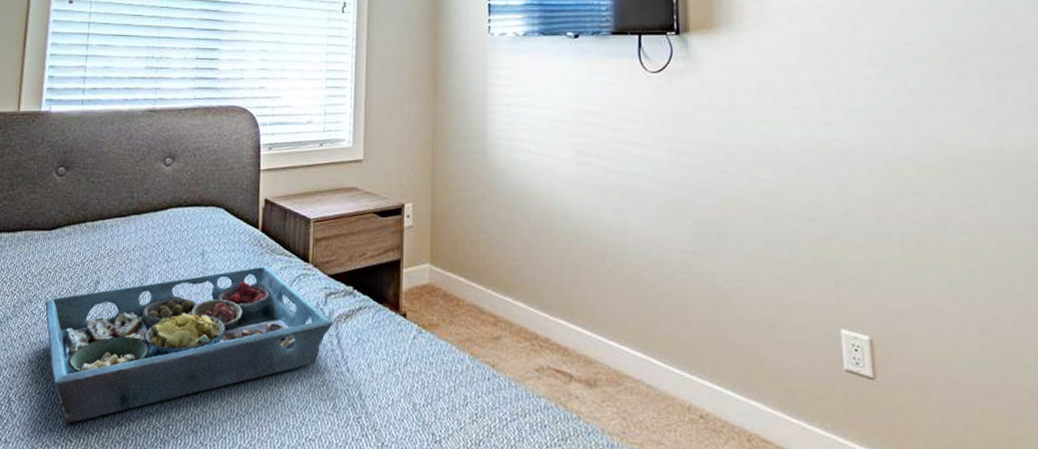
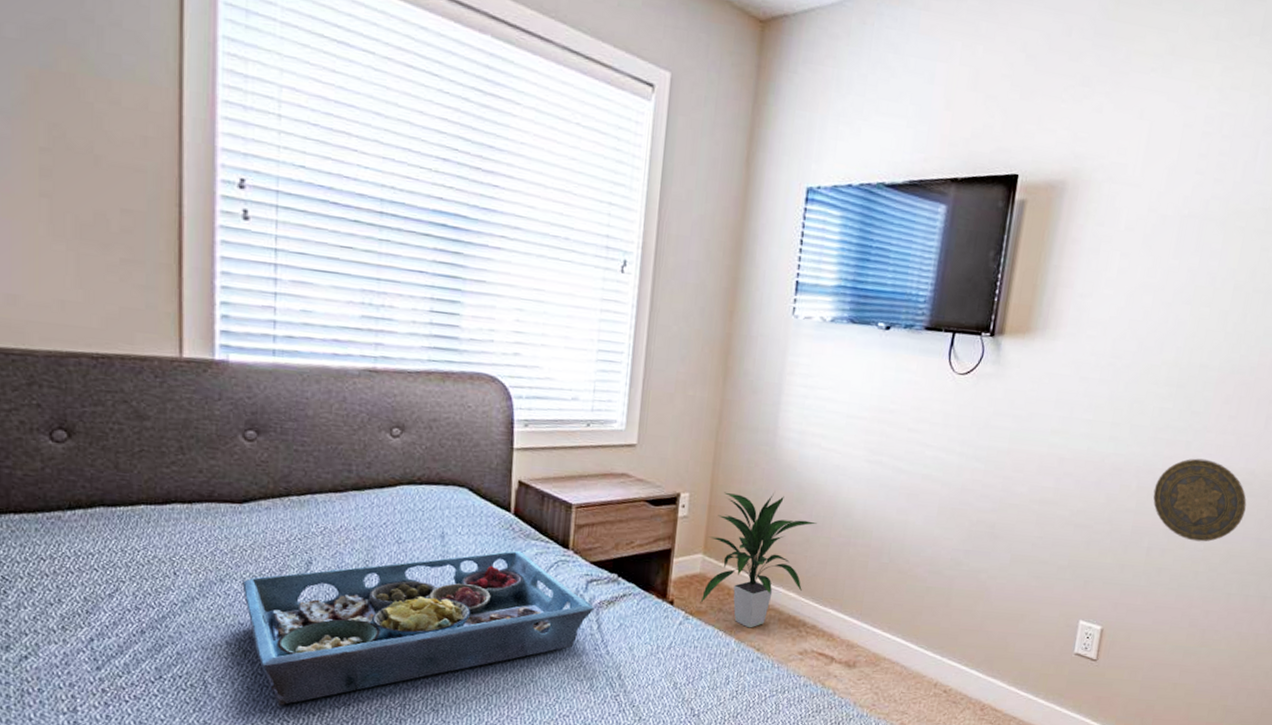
indoor plant: none [431,199,535,342] -> present [700,492,817,628]
decorative plate: none [888,139,1007,232] -> present [1153,458,1247,542]

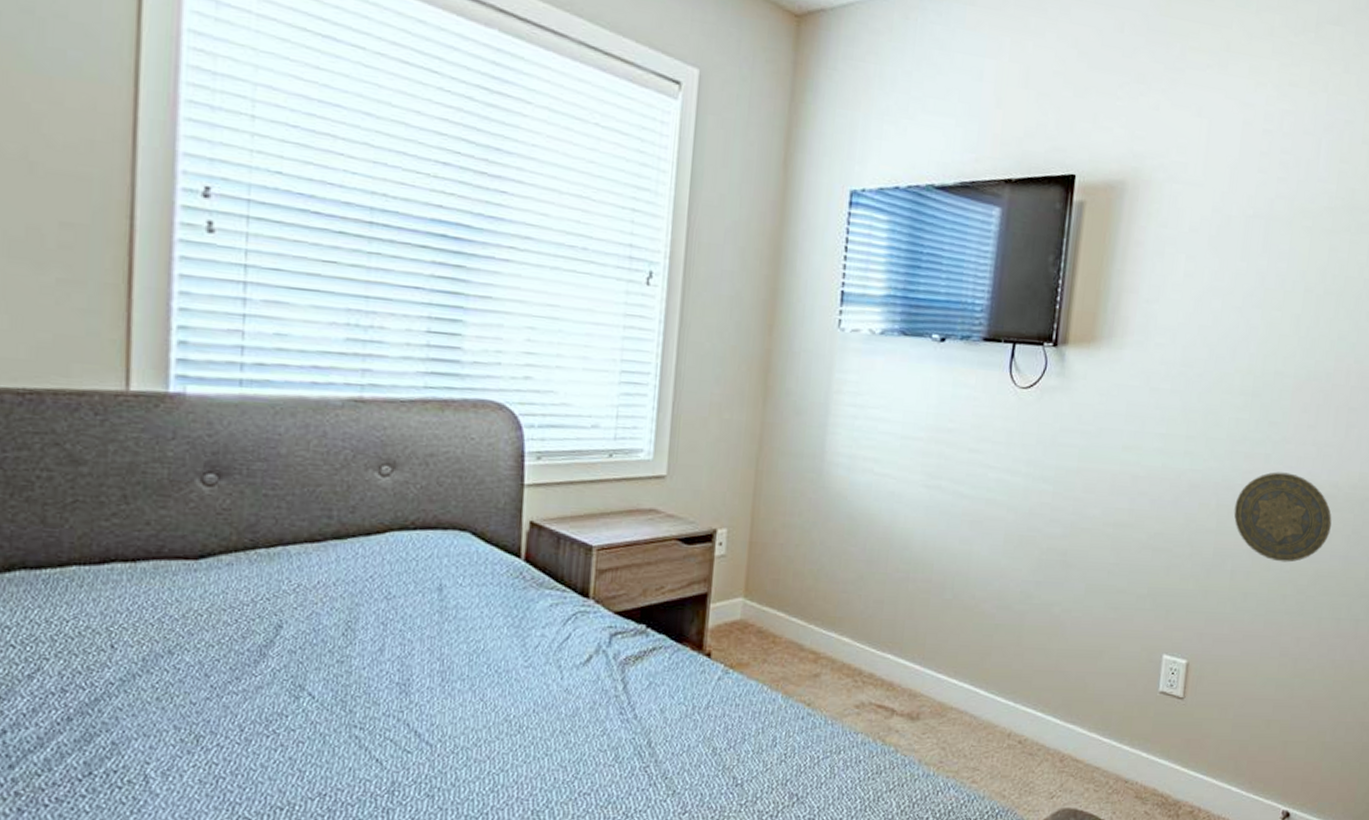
serving tray: present [242,551,594,706] -> none [196,603,618,800]
indoor plant: present [700,492,817,628] -> none [741,525,871,680]

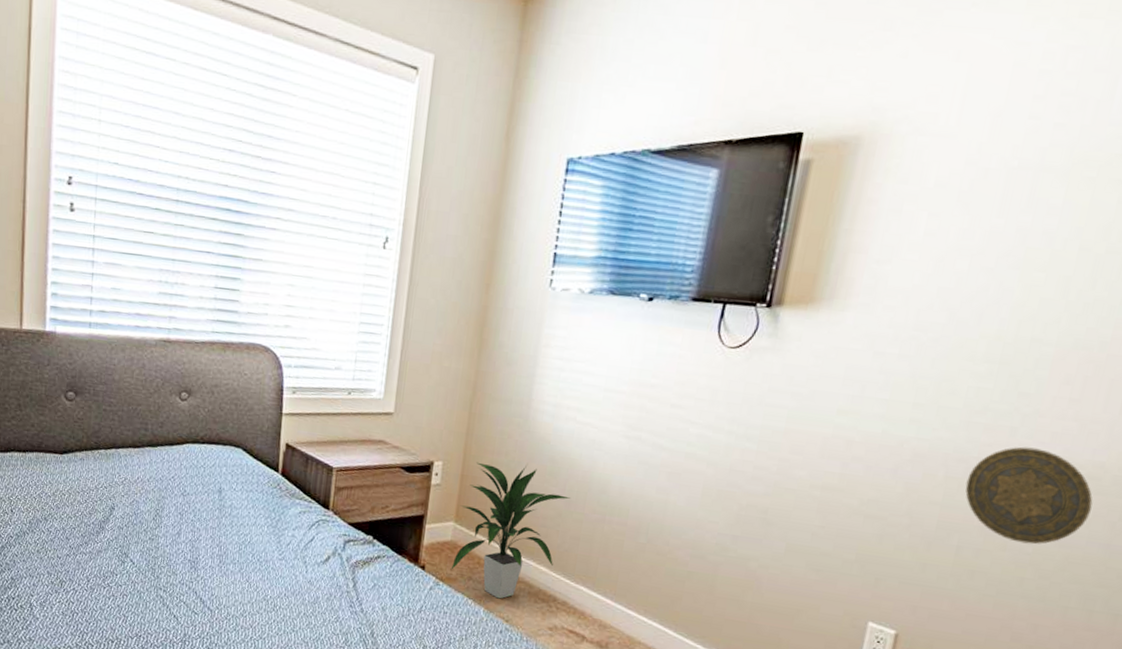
indoor plant: none [741,525,871,680] -> present [450,462,570,599]

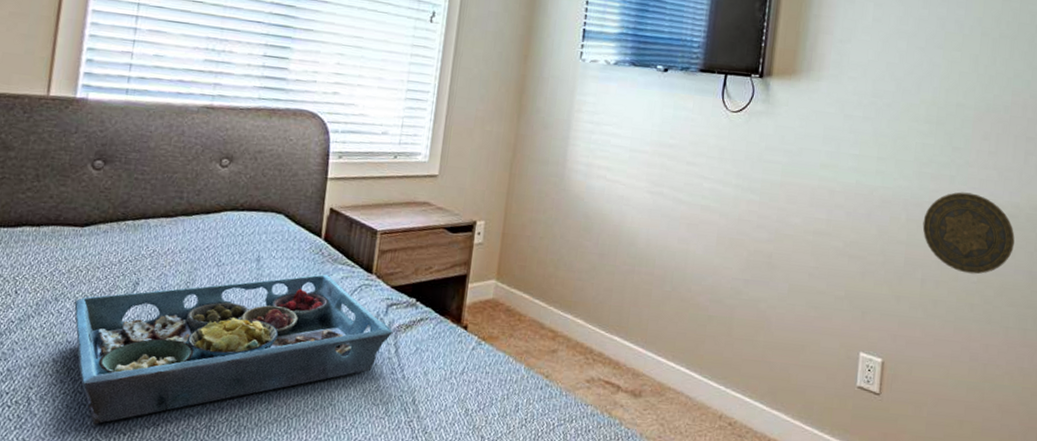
serving tray: none [61,508,350,631] -> present [74,274,393,424]
indoor plant: present [450,462,570,599] -> none [492,220,603,355]

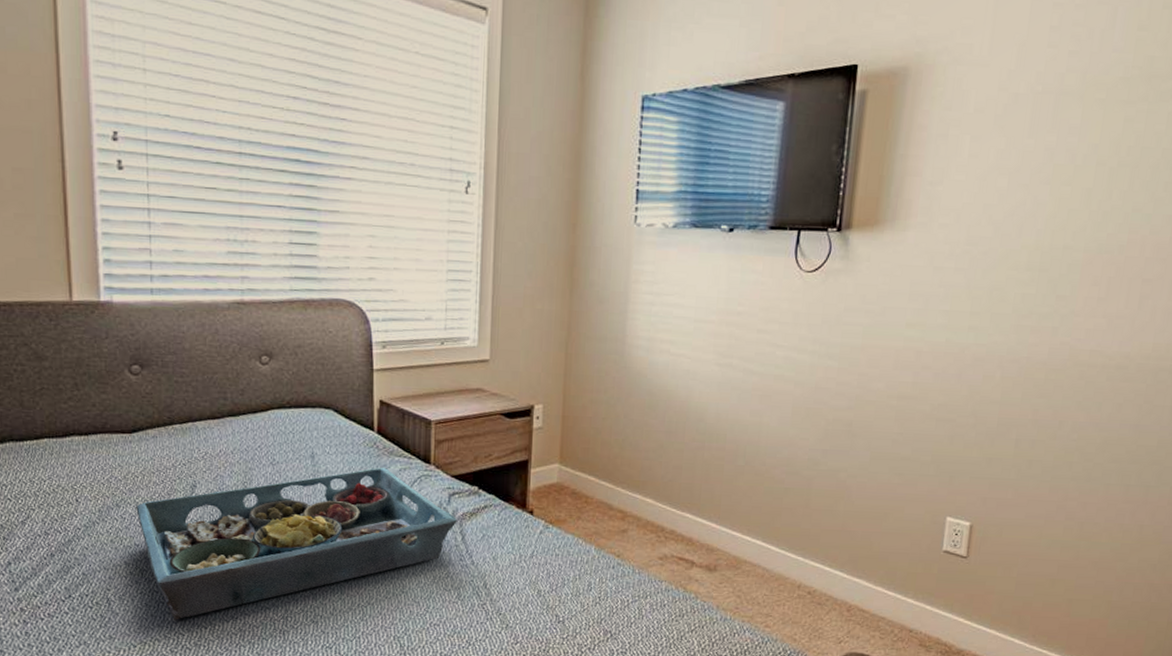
decorative plate: present [922,192,1015,275] -> none [1019,344,1123,431]

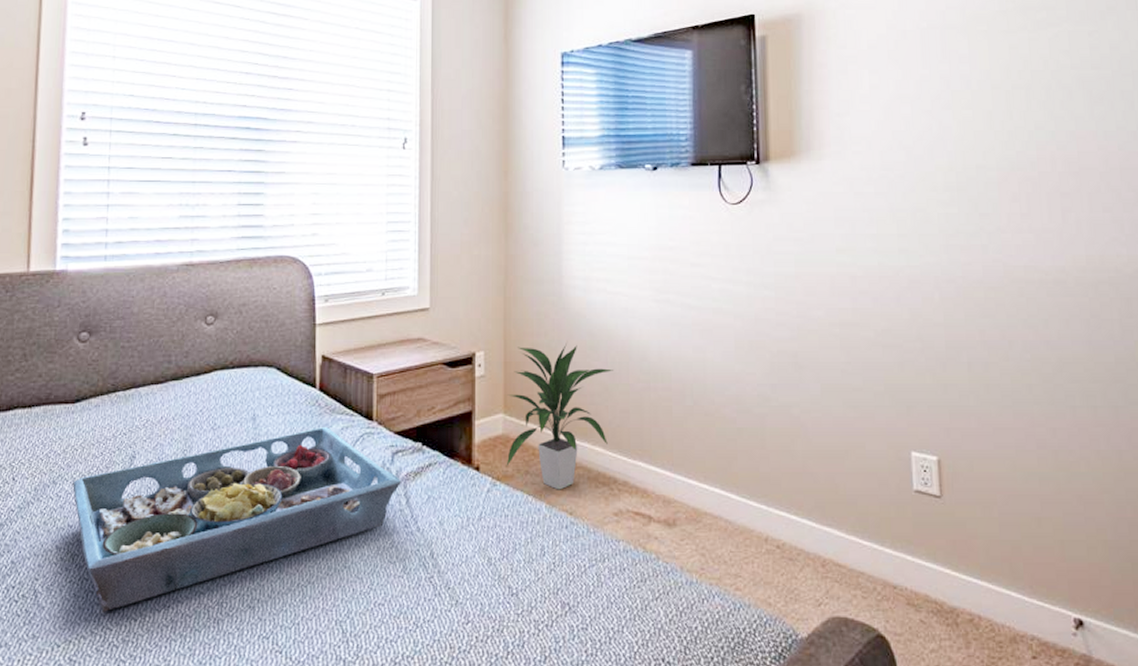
indoor plant: none [559,400,670,535] -> present [506,343,613,490]

